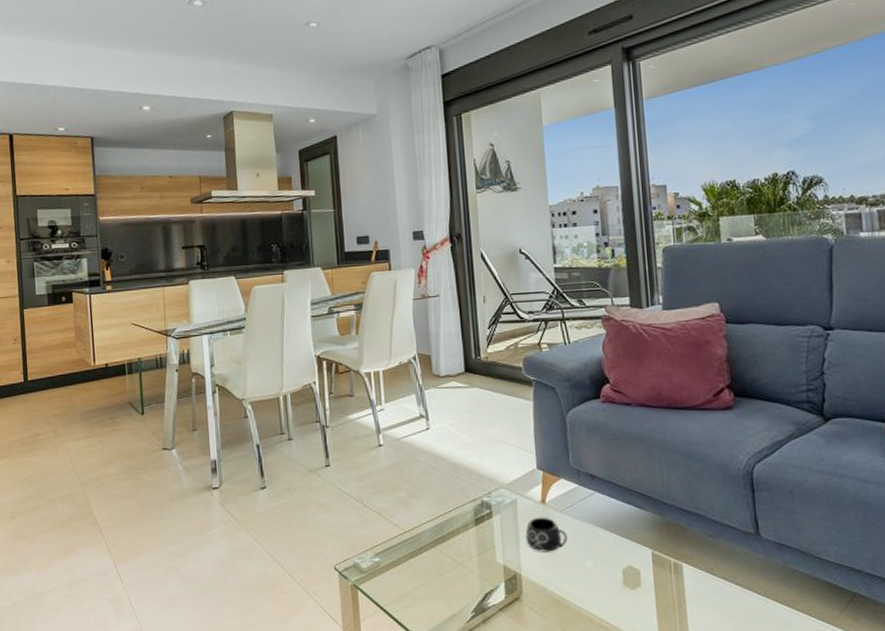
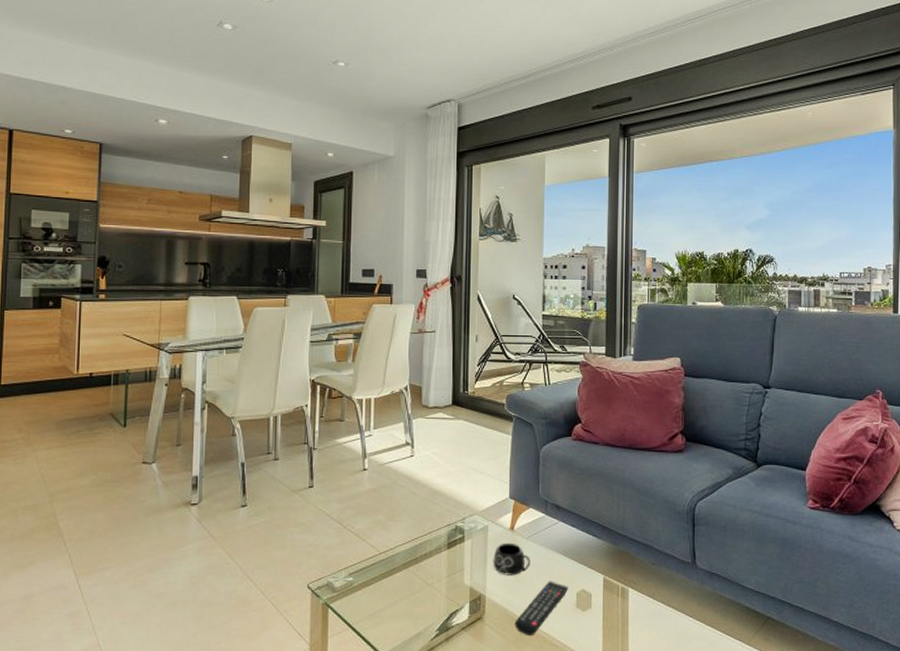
remote control: none [556,557,612,618] -> present [514,581,568,636]

